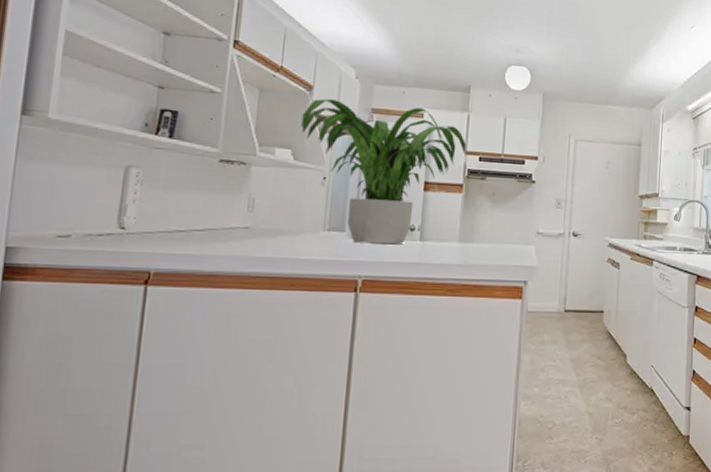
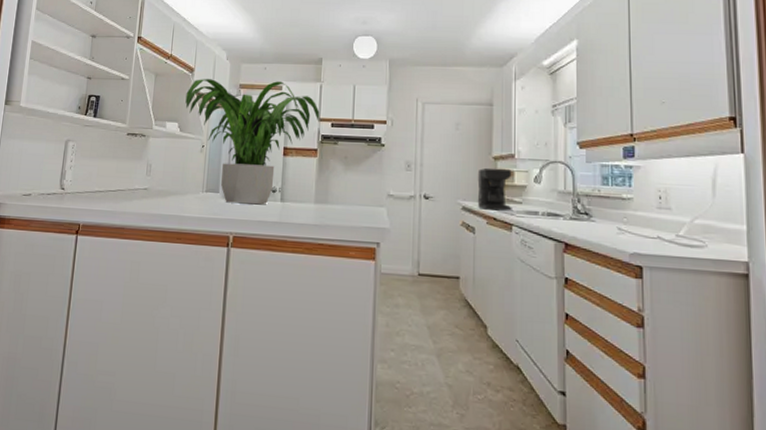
coffee maker: none [623,206,655,247] -> present [477,167,512,211]

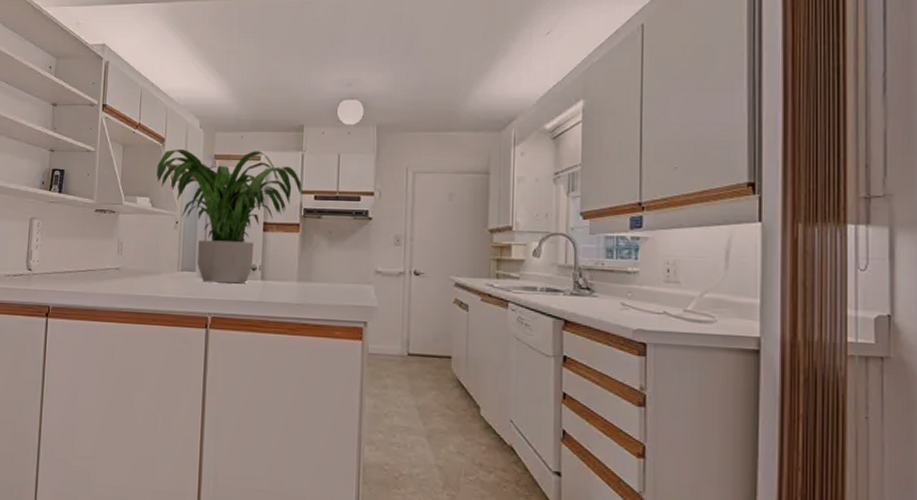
coffee maker: present [477,167,512,211] -> none [471,241,509,287]

